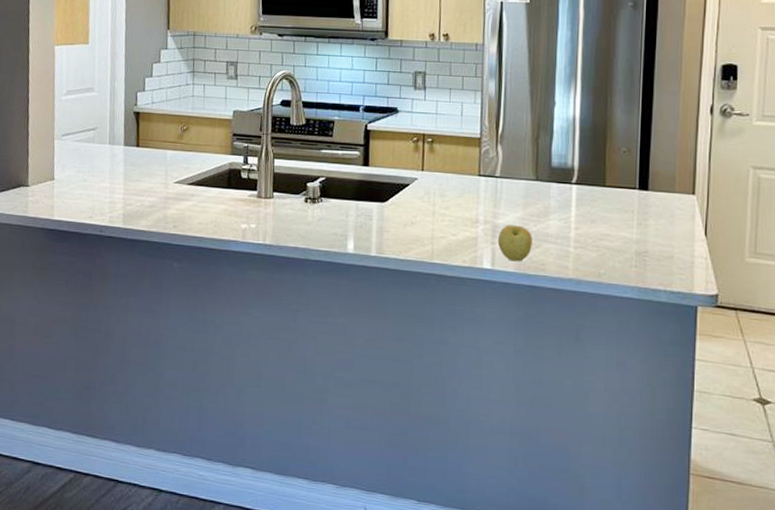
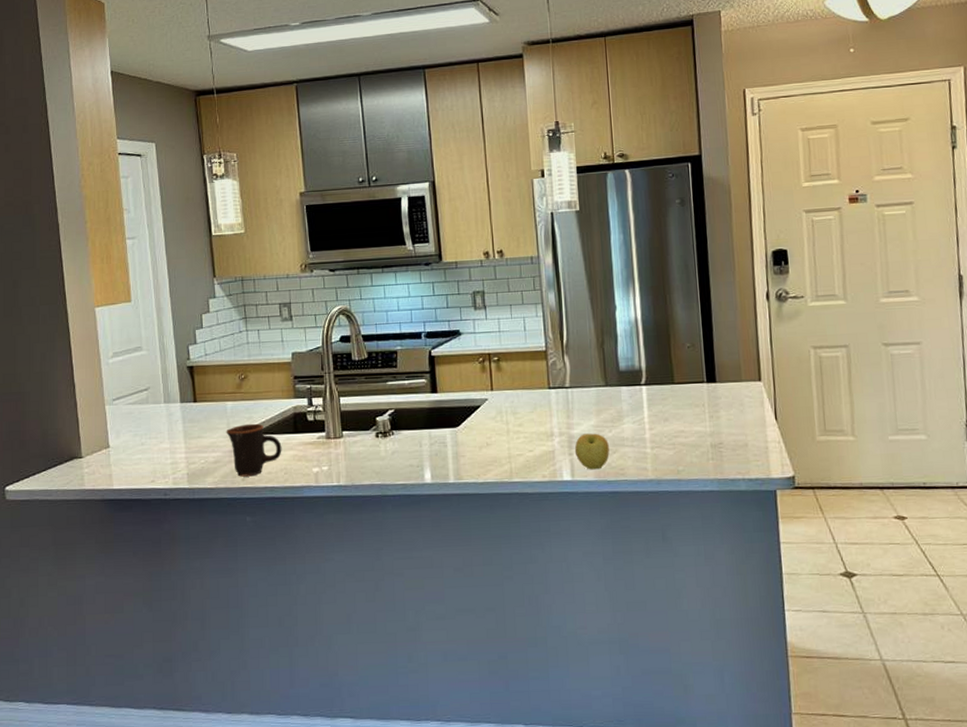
mug: none [163,173,215,225] -> present [226,423,282,477]

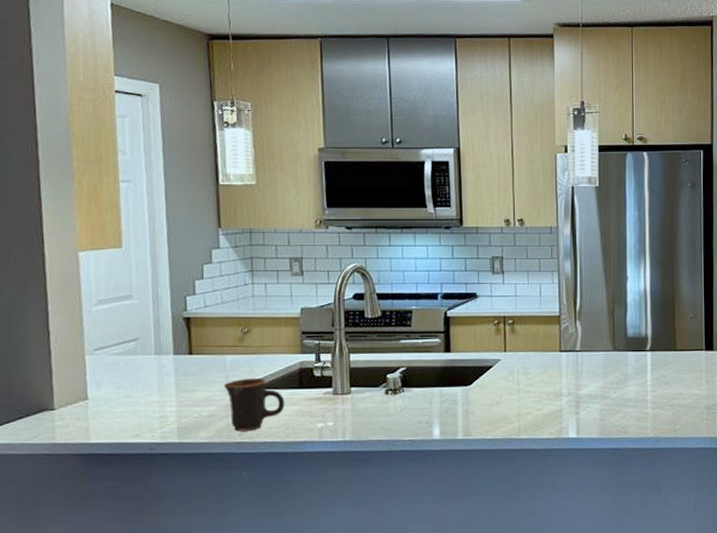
apple: present [574,433,610,470] -> none [581,394,613,428]

